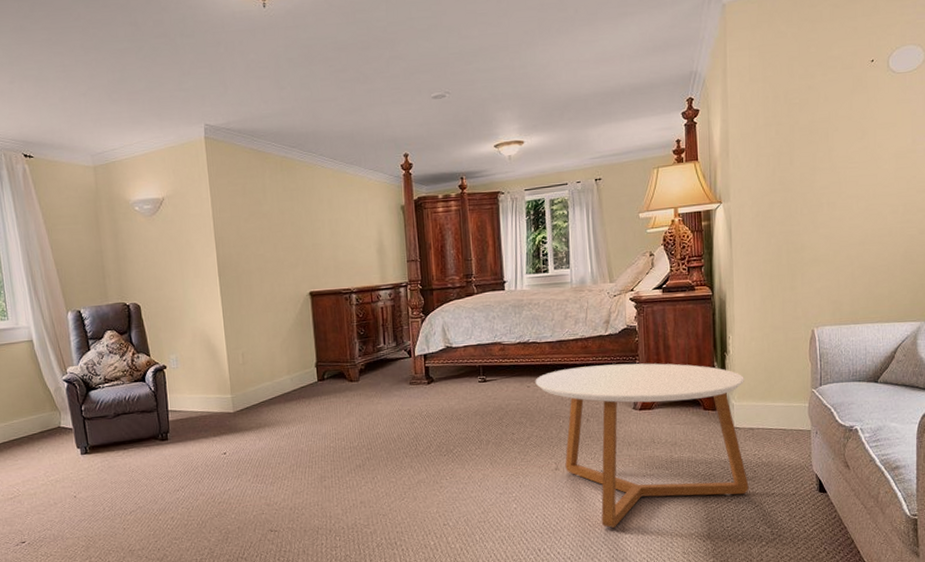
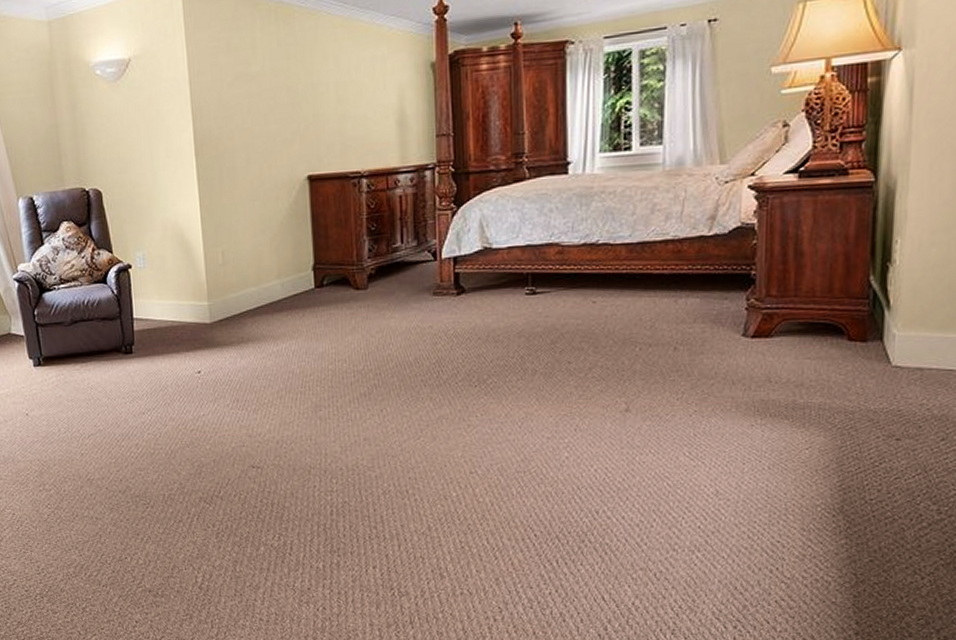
coffee table: present [535,363,749,528] -> none [604,274,915,490]

